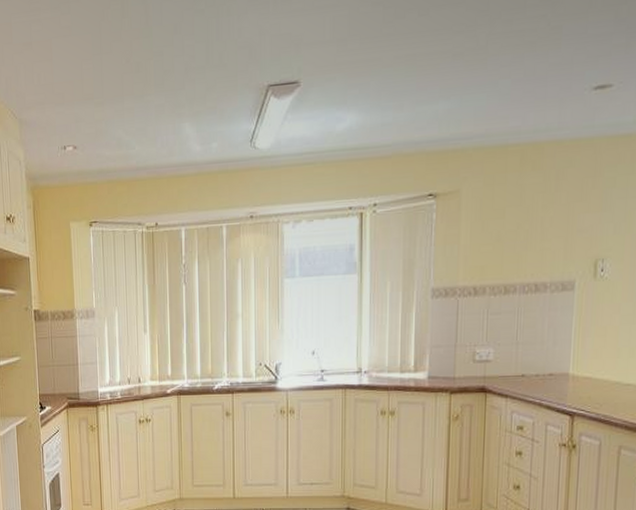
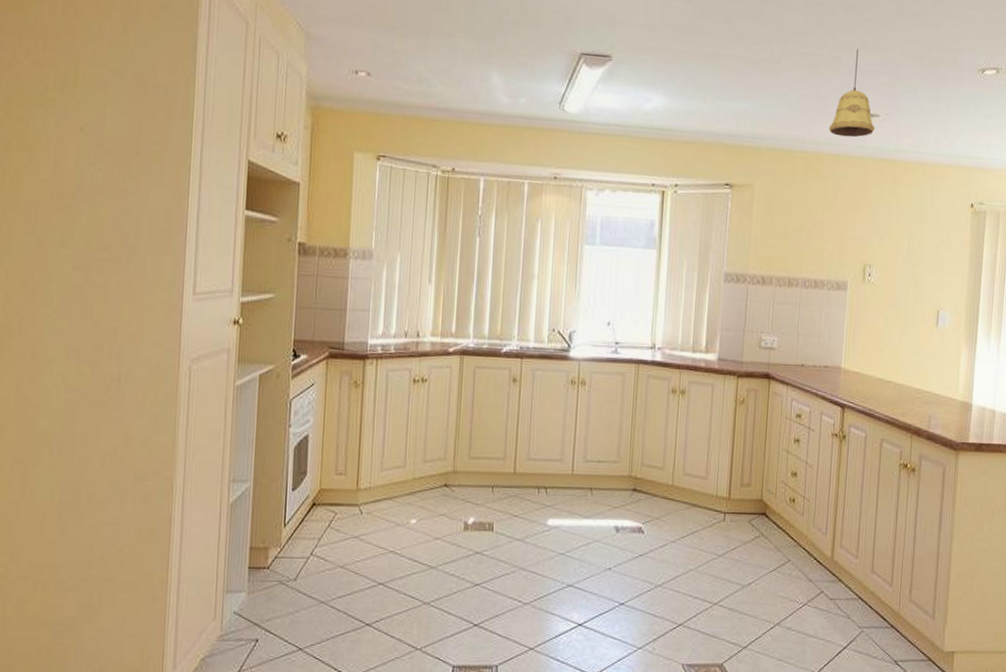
pendant light: none [548,11,607,119] -> present [828,49,875,138]

